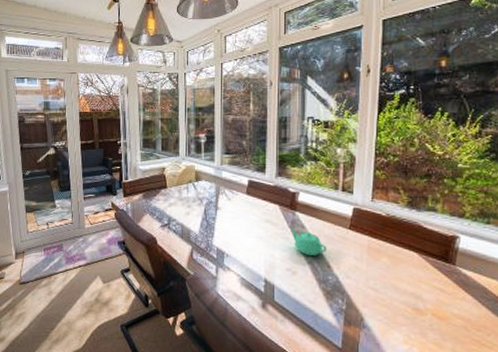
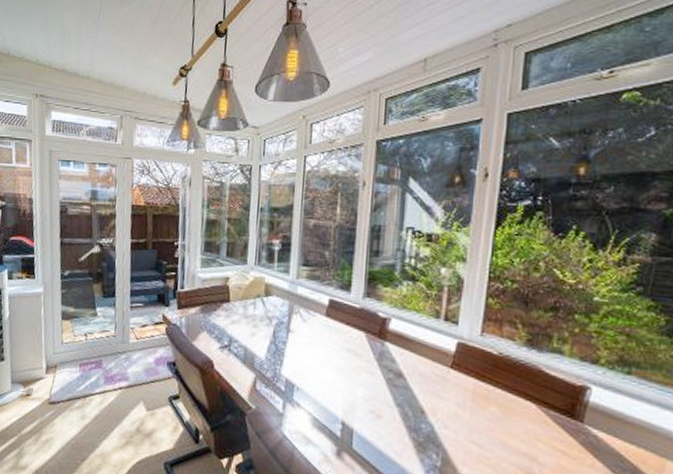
teapot: present [290,228,326,256] -> none [377,362,421,397]

